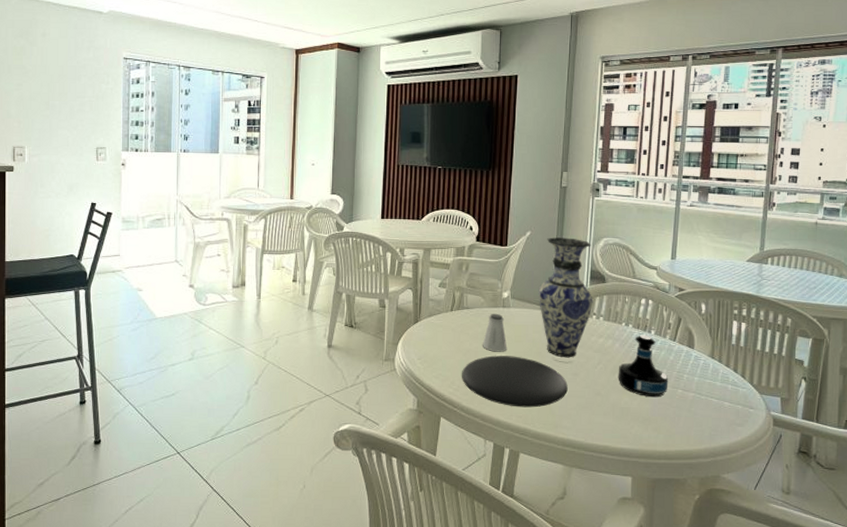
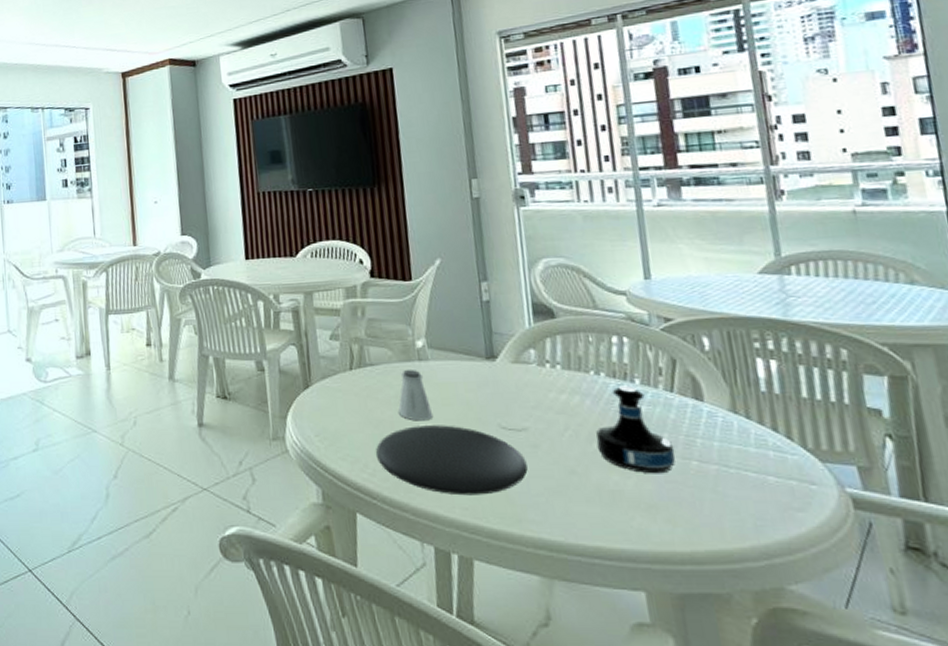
vase: present [538,237,593,358] -> none [463,262,543,424]

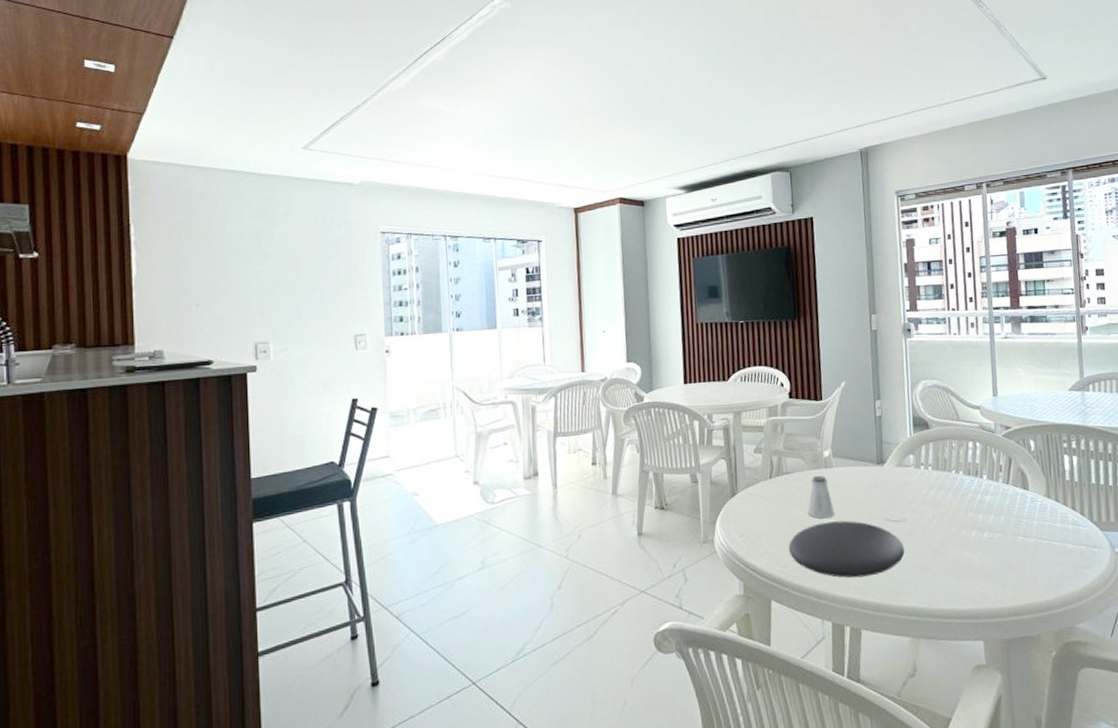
tequila bottle: present [595,385,675,474] -> none [954,480,1008,549]

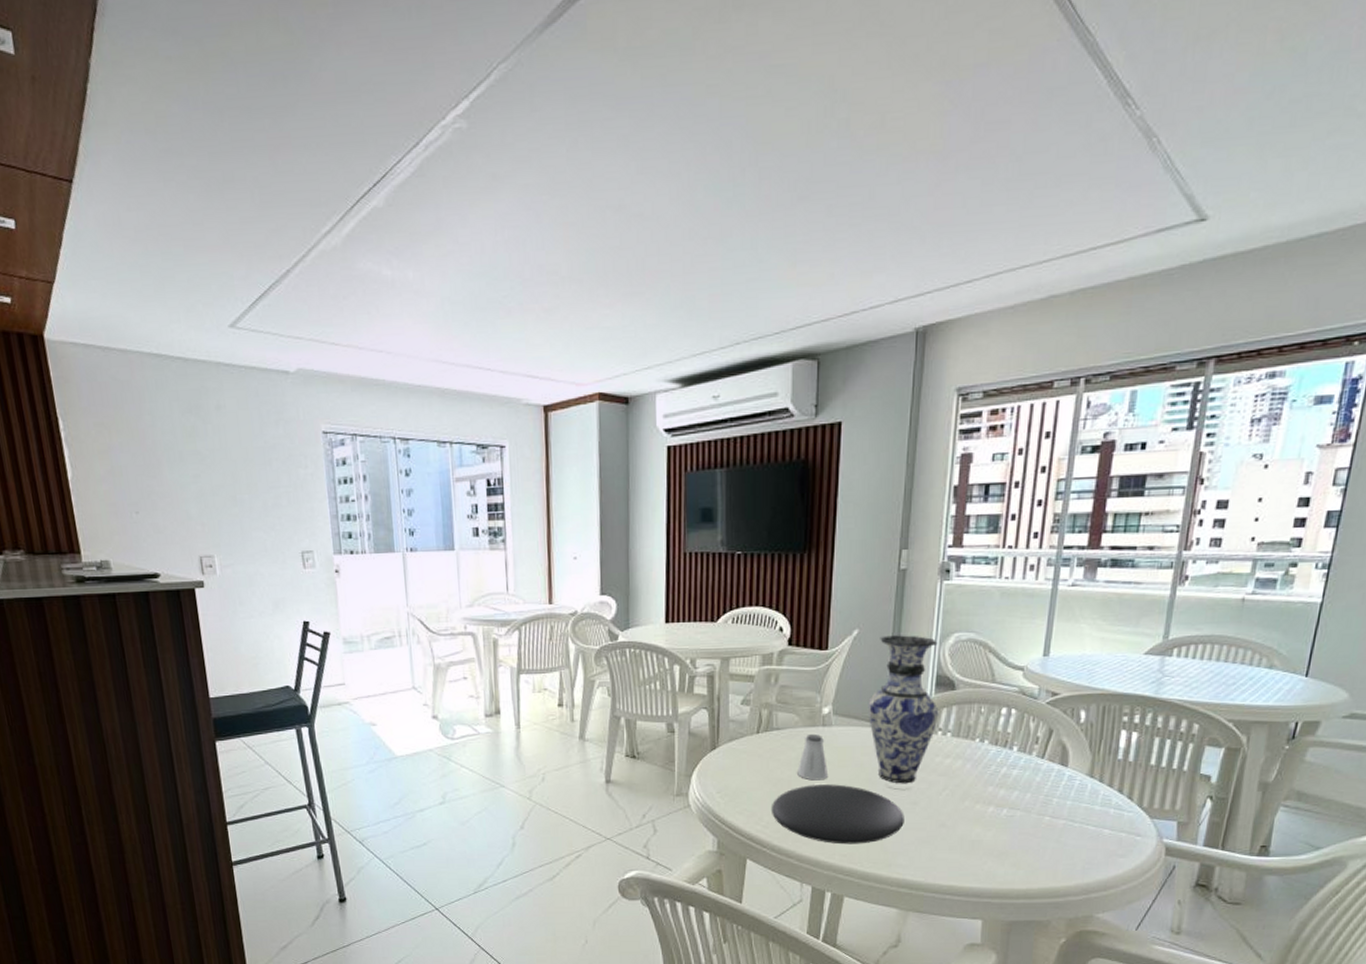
vase: none [860,384,920,516] -> present [868,635,939,784]

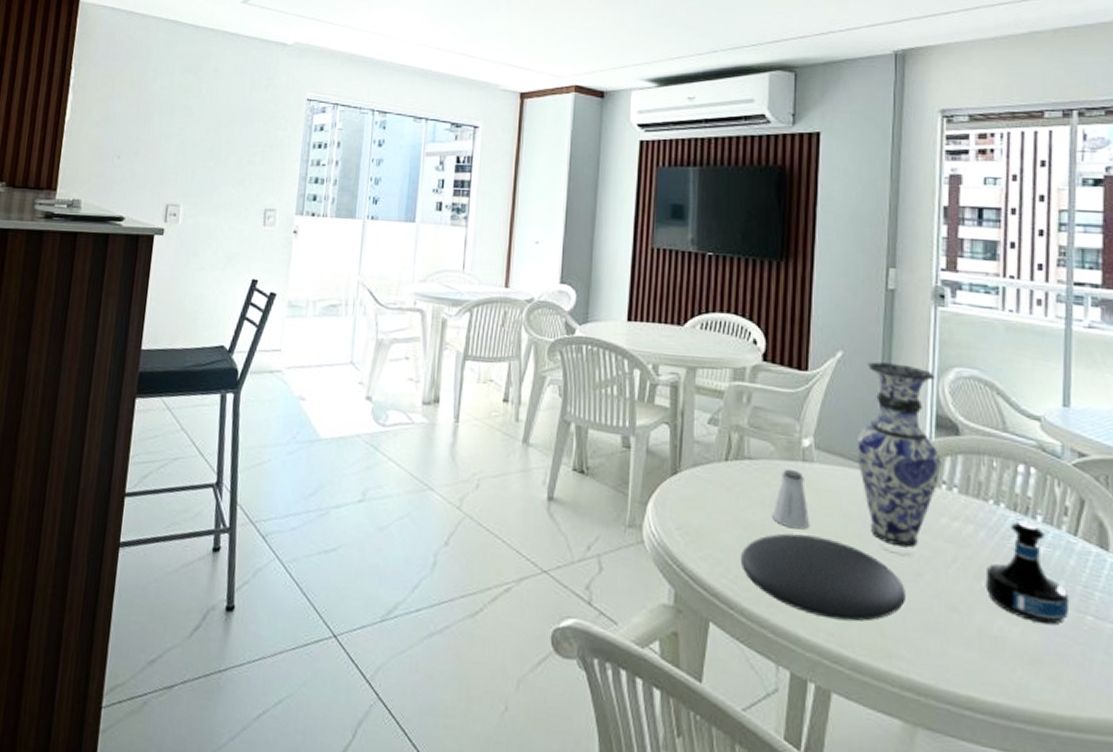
tequila bottle: none [968,752,1033,827] -> present [985,520,1070,626]

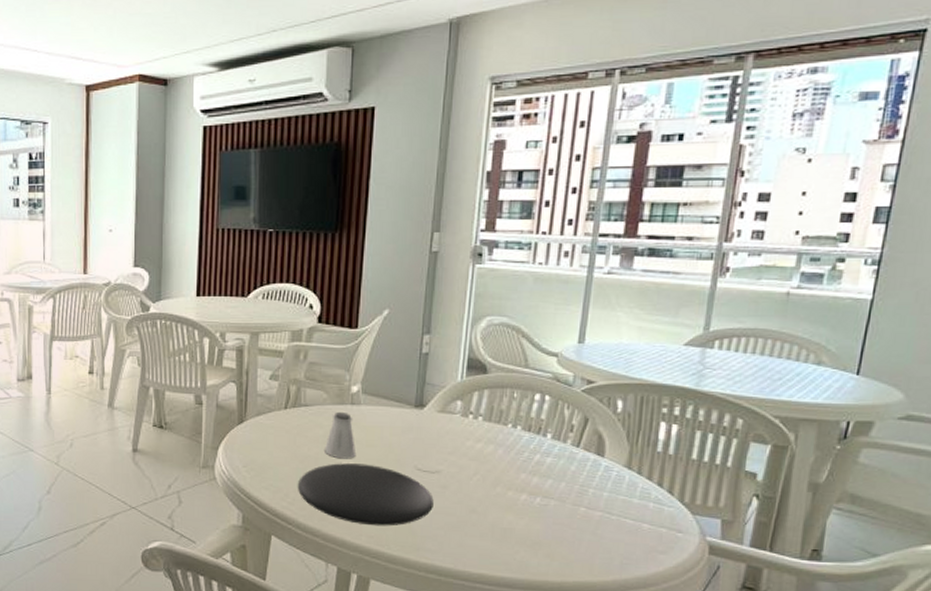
vase: present [856,361,942,548] -> none [397,317,470,467]
tequila bottle: present [985,520,1070,626] -> none [500,439,568,517]

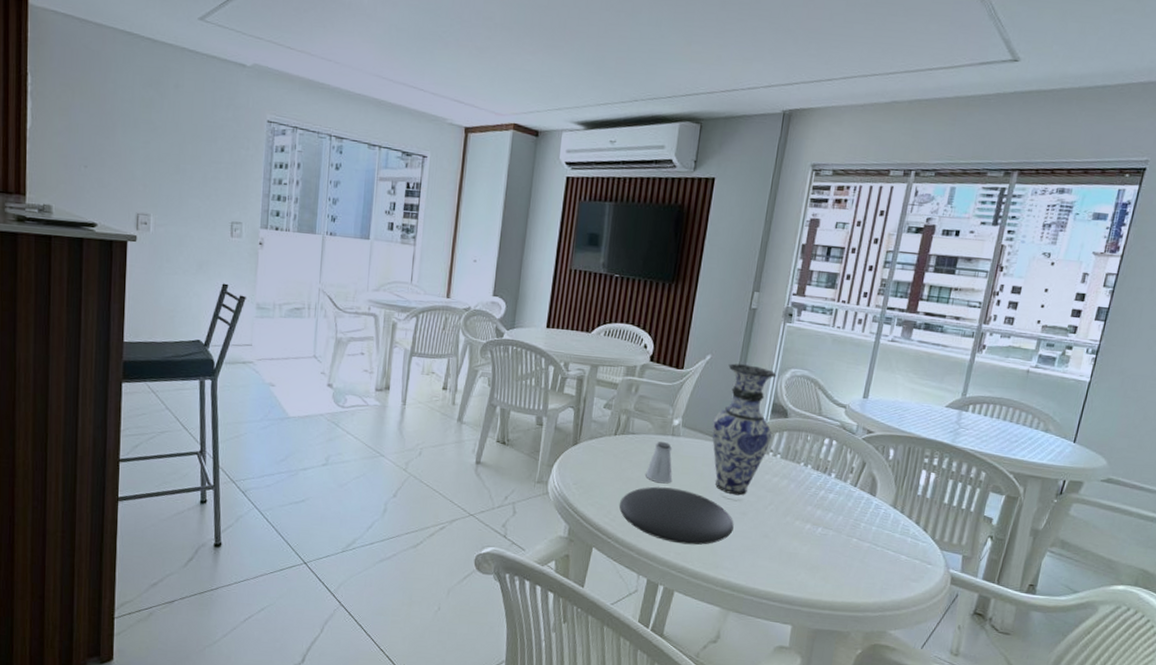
vase: none [397,317,470,467] -> present [712,363,777,496]

